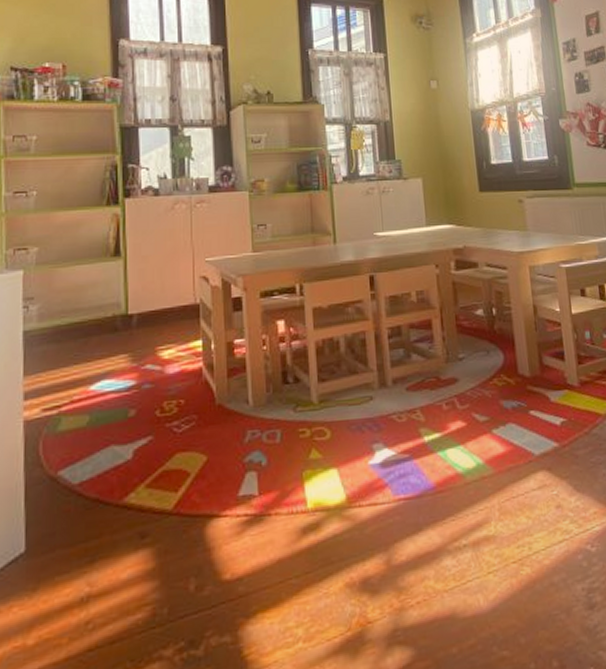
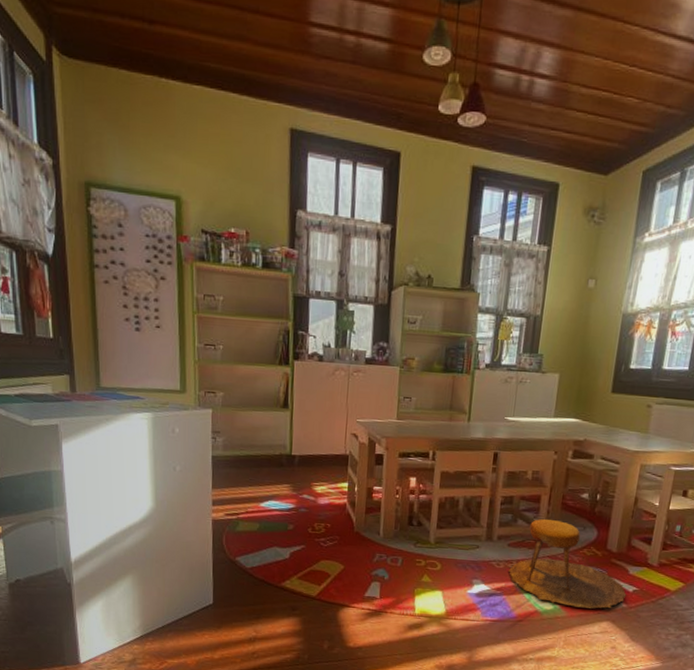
stool: none [414,347,555,459] -> present [509,519,627,609]

